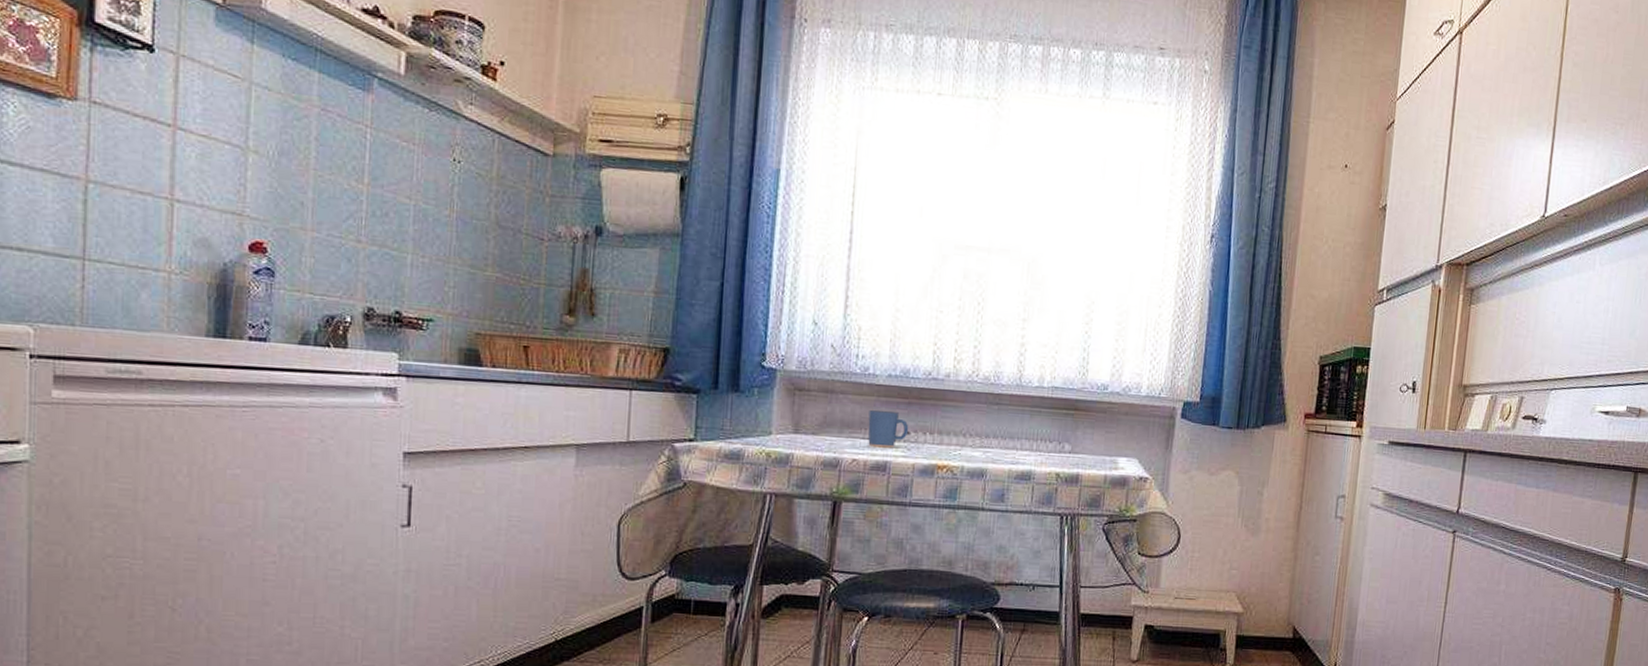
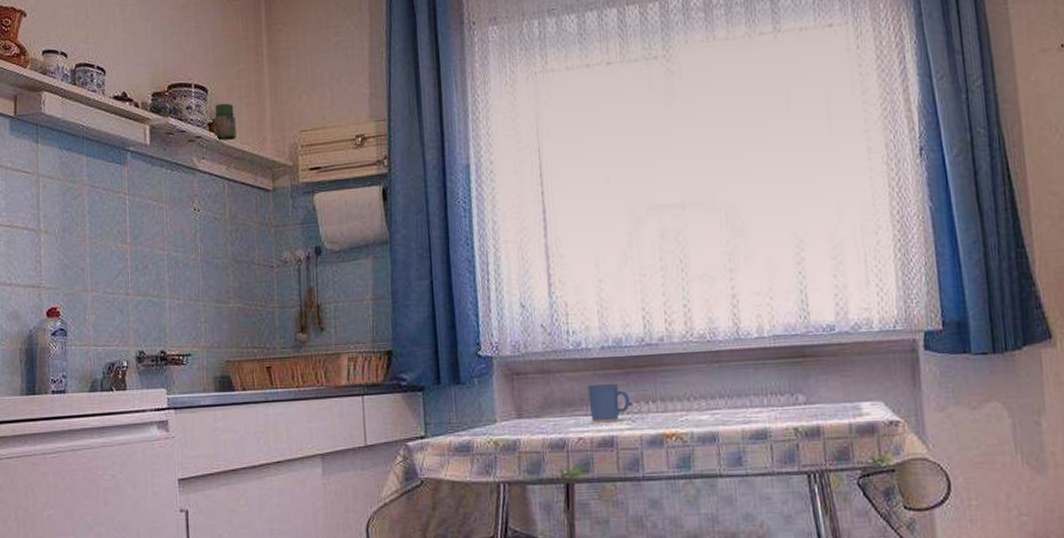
jar: none [488,45,516,91] -> present [214,103,236,141]

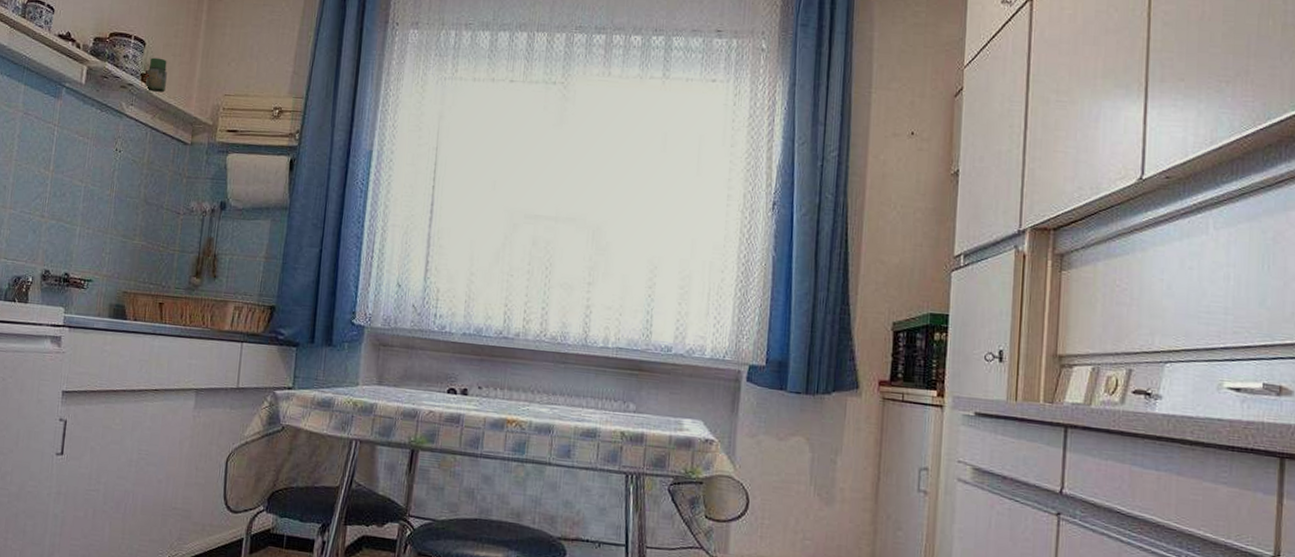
mug: present [587,383,631,423] -> none [443,364,481,402]

